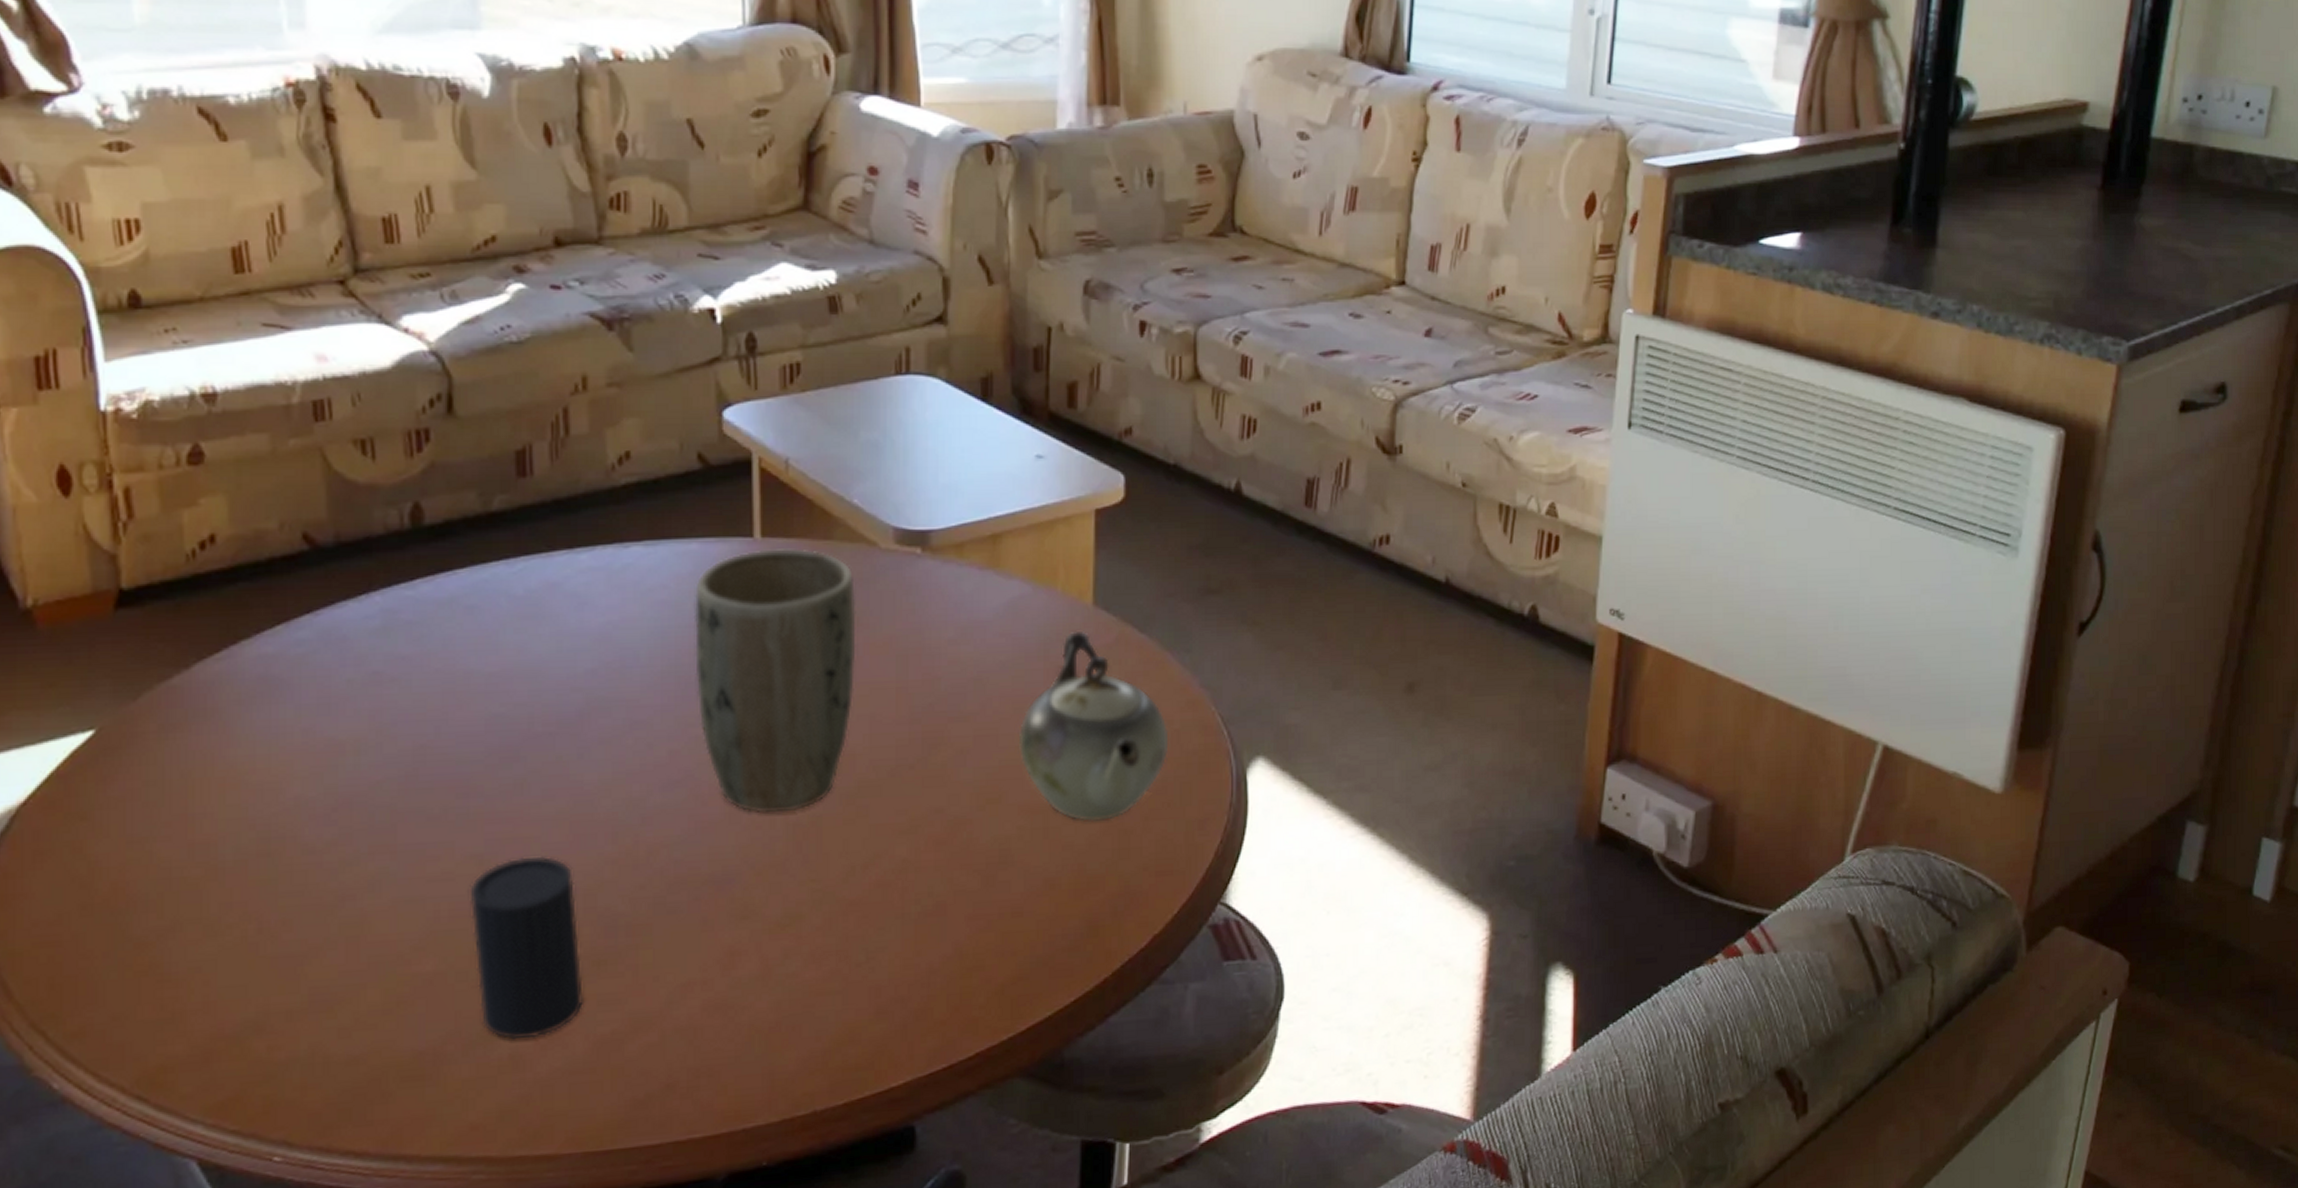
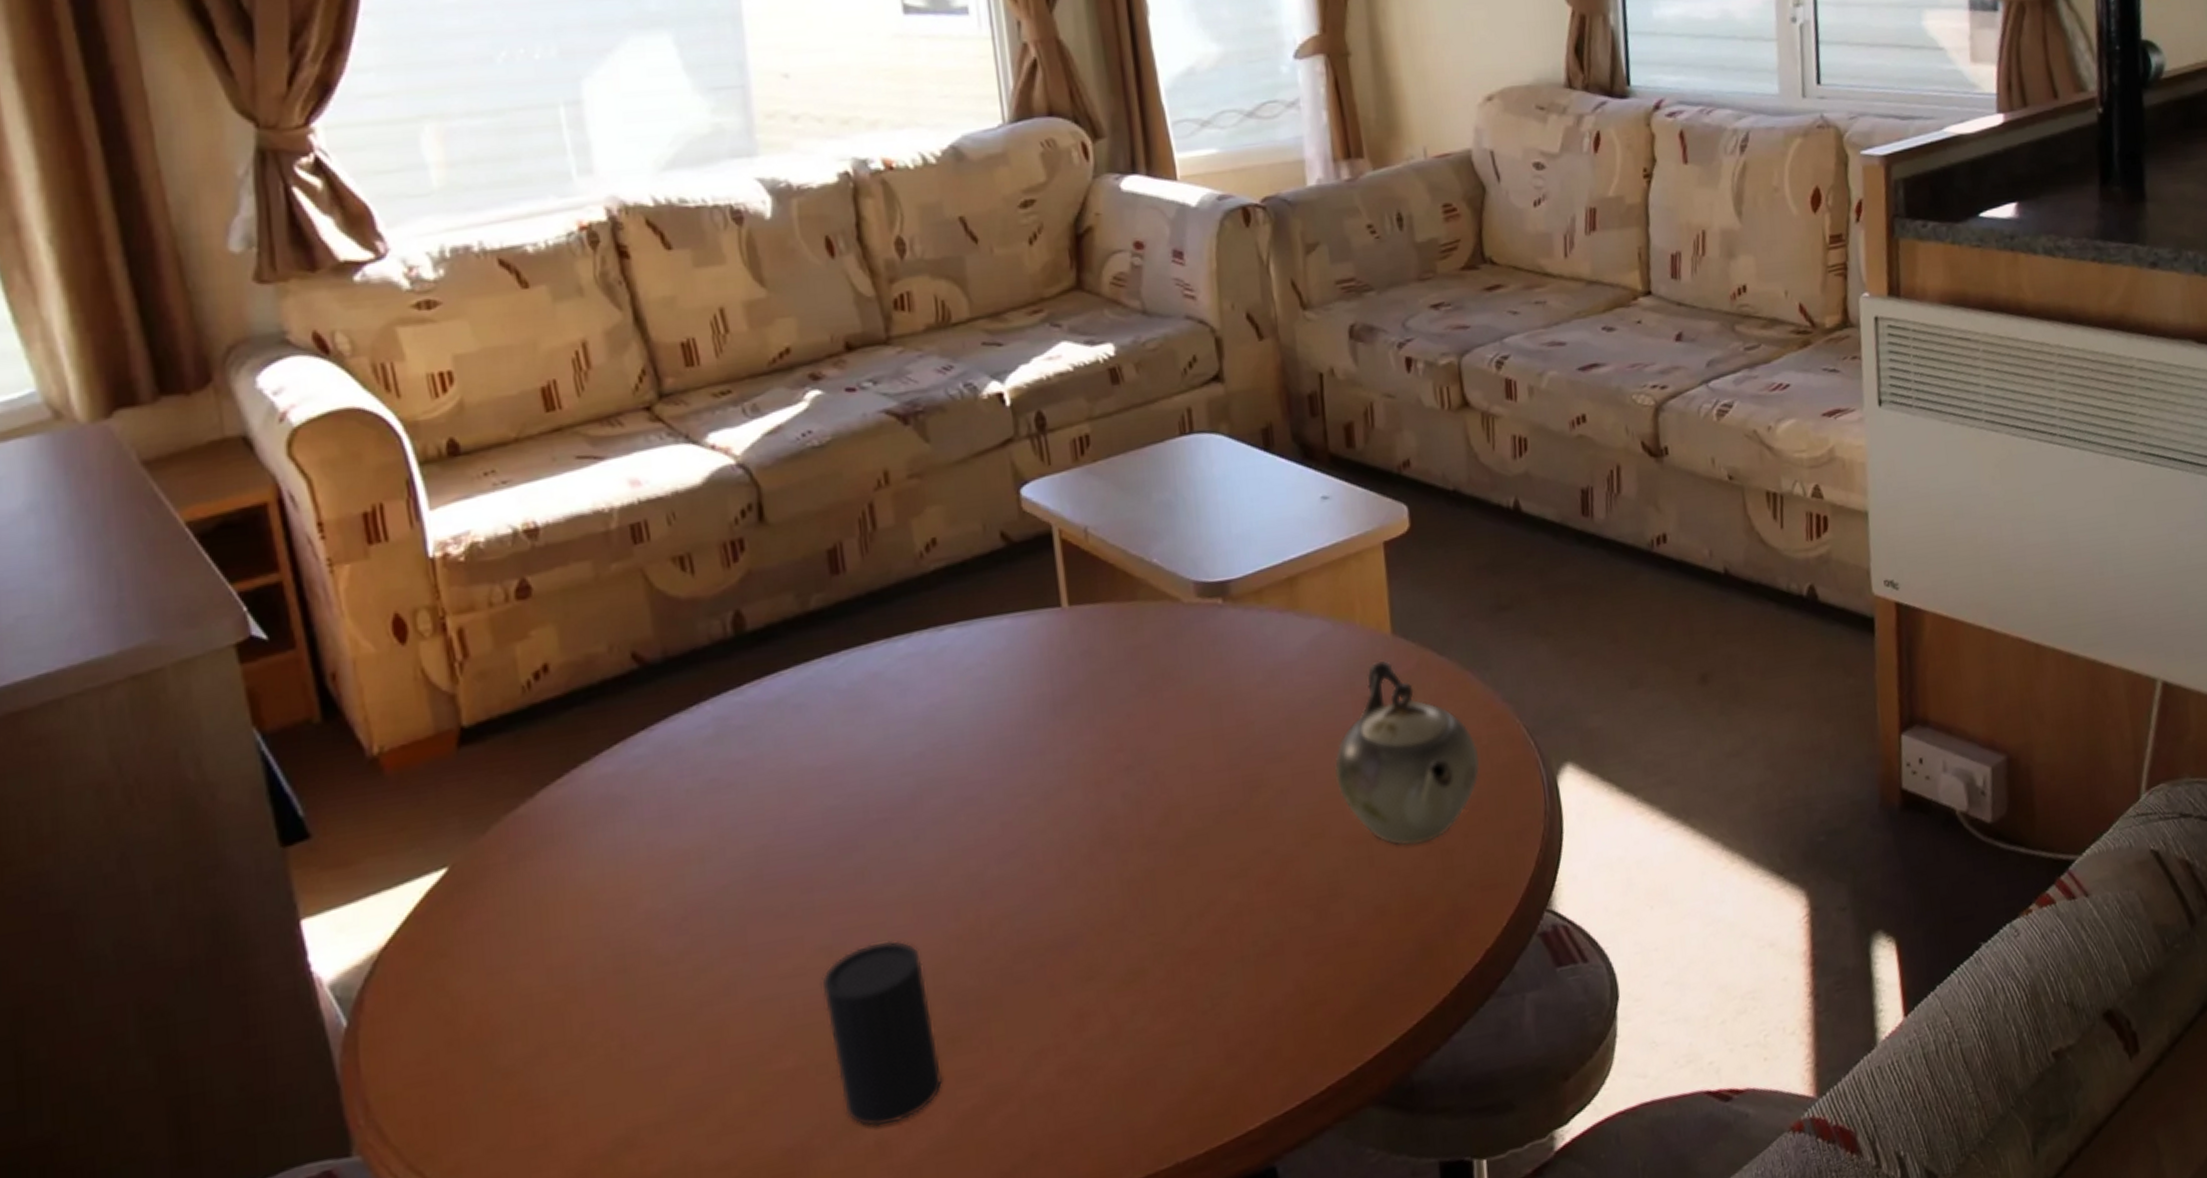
plant pot: present [693,548,856,814] -> none [1010,611,1173,875]

